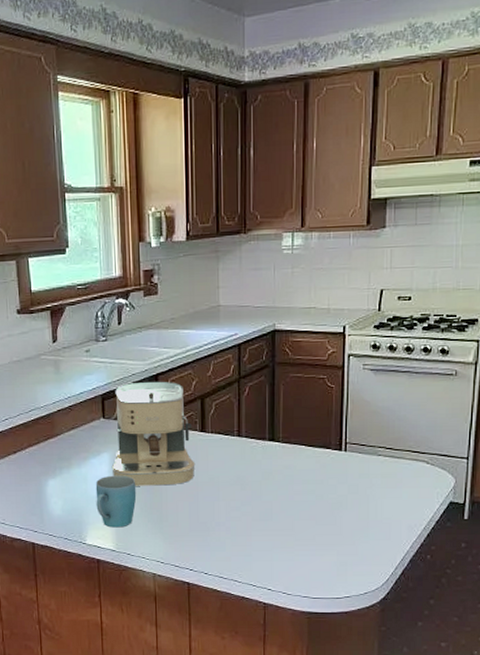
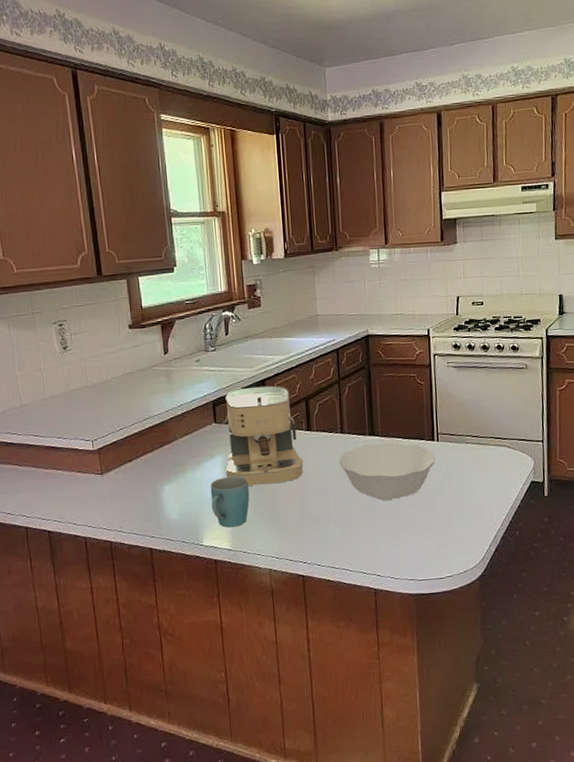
bowl: none [234,450,341,512] -> present [339,442,435,501]

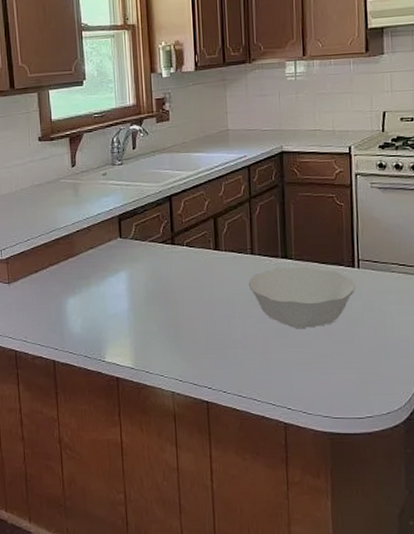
mug: present [210,476,250,528] -> none [113,293,154,345]
coffee maker: present [224,386,304,486] -> none [129,202,211,304]

